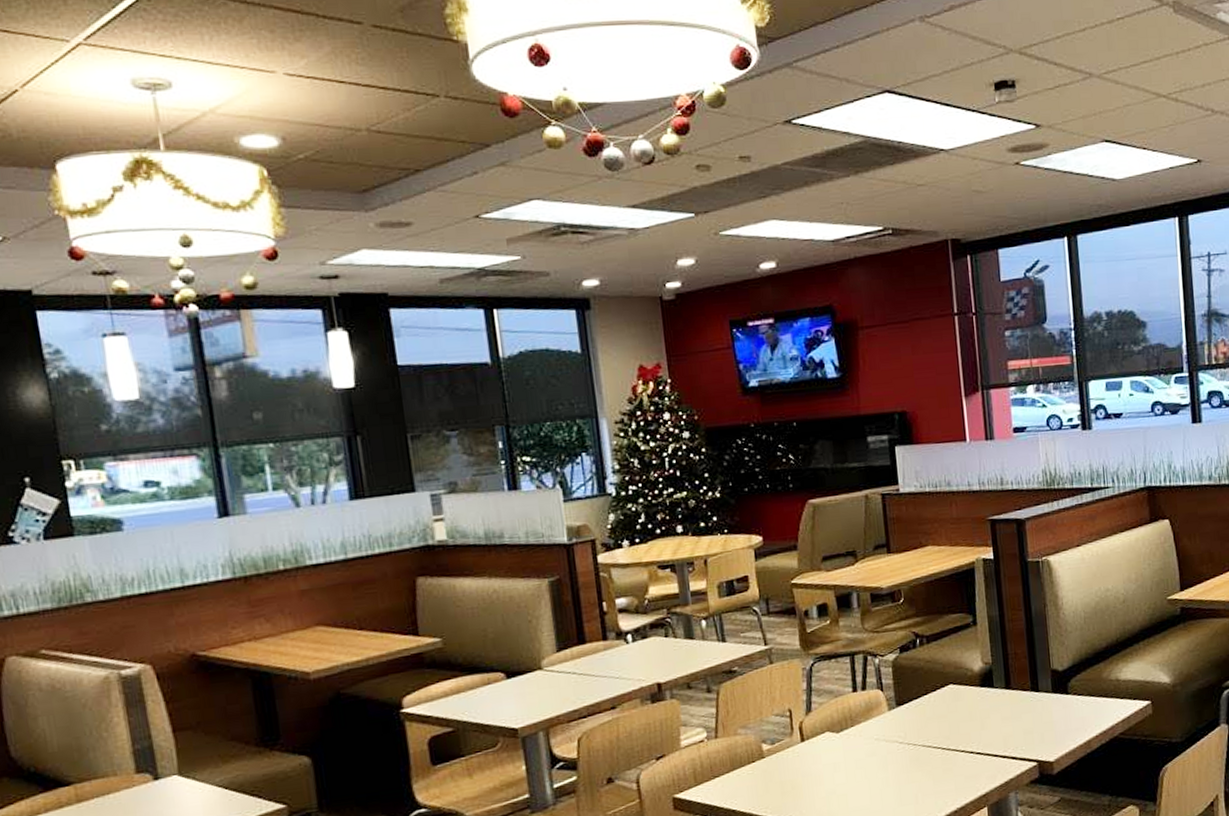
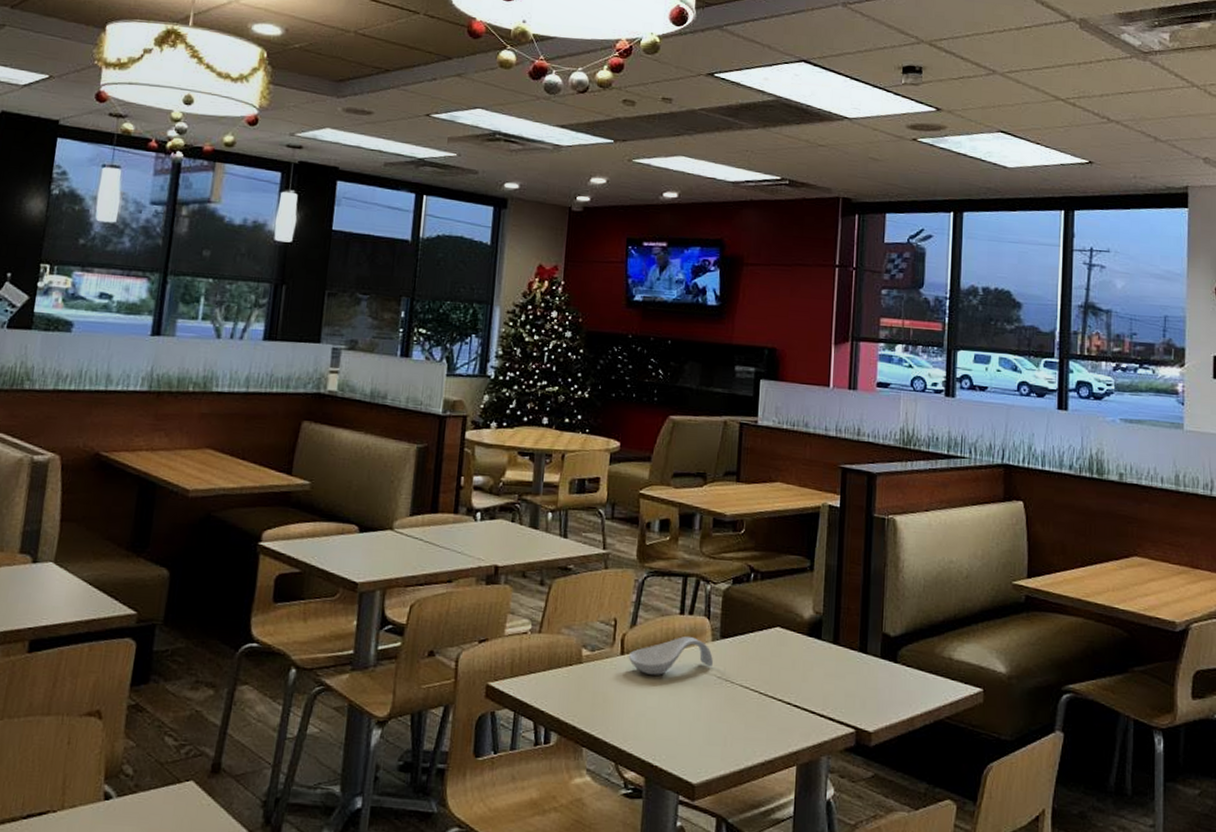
spoon rest: none [809,711,893,755] -> present [628,637,713,675]

